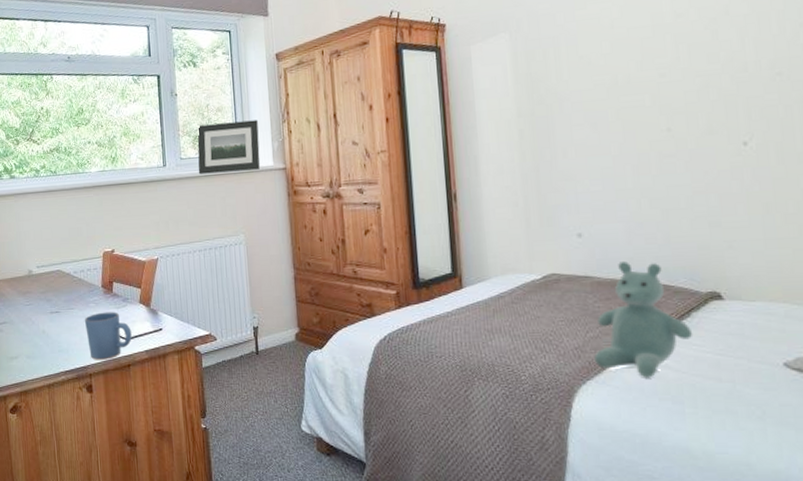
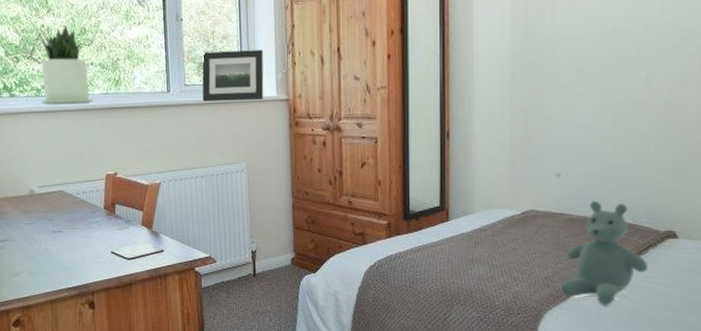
planter: none [36,106,91,185] -> present [37,24,94,105]
mug: present [84,312,132,361] -> none [86,233,134,279]

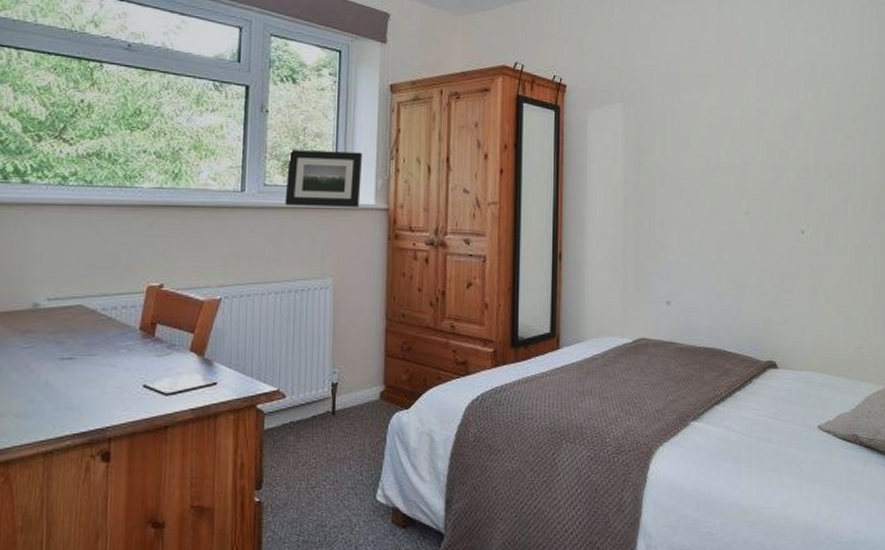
planter: present [37,24,94,105] -> none [65,102,142,199]
stuffed bear: present [560,200,649,305] -> none [671,329,753,439]

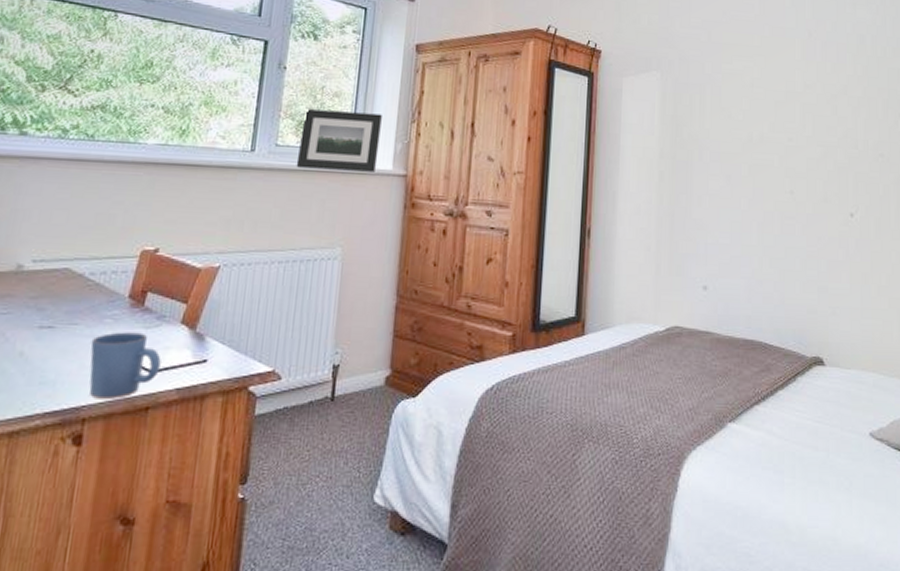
mug: none [109,360,175,422] -> present [89,332,161,401]

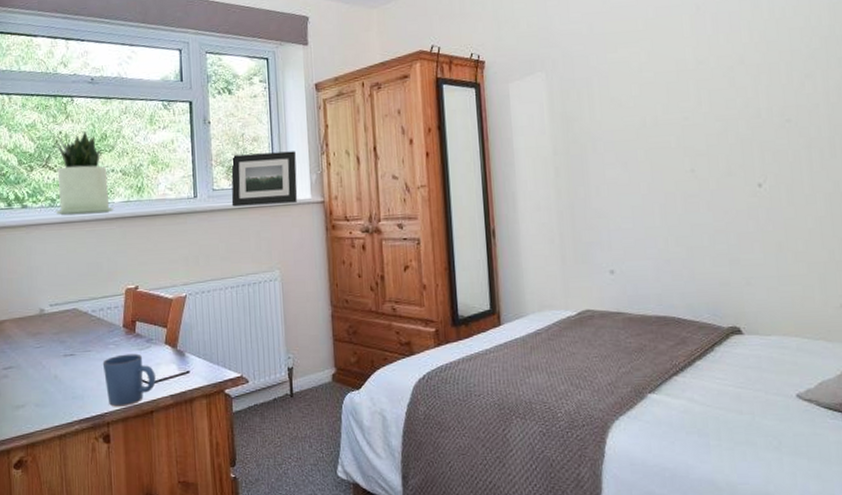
planter: none [64,53,146,155] -> present [53,130,114,216]

